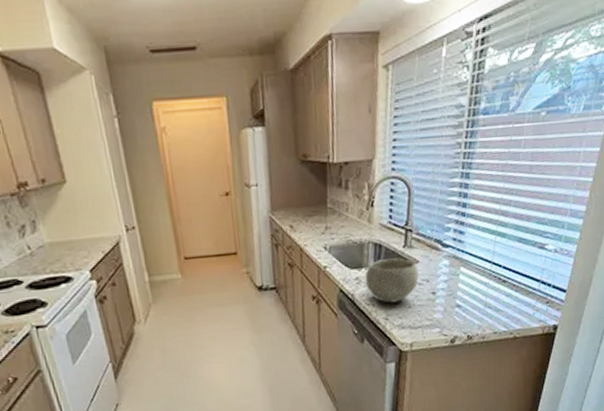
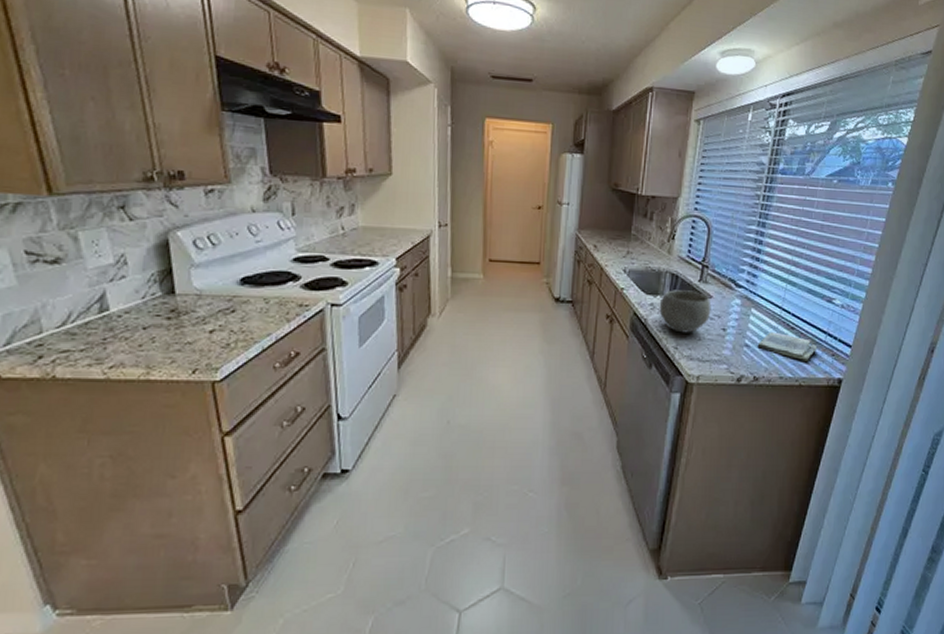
dish towel: none [469,287,531,313] -> present [757,331,818,361]

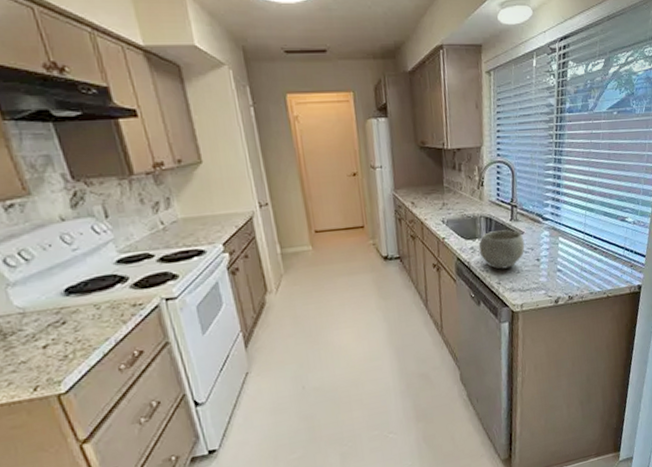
dish towel: present [757,331,818,361] -> none [568,254,618,276]

